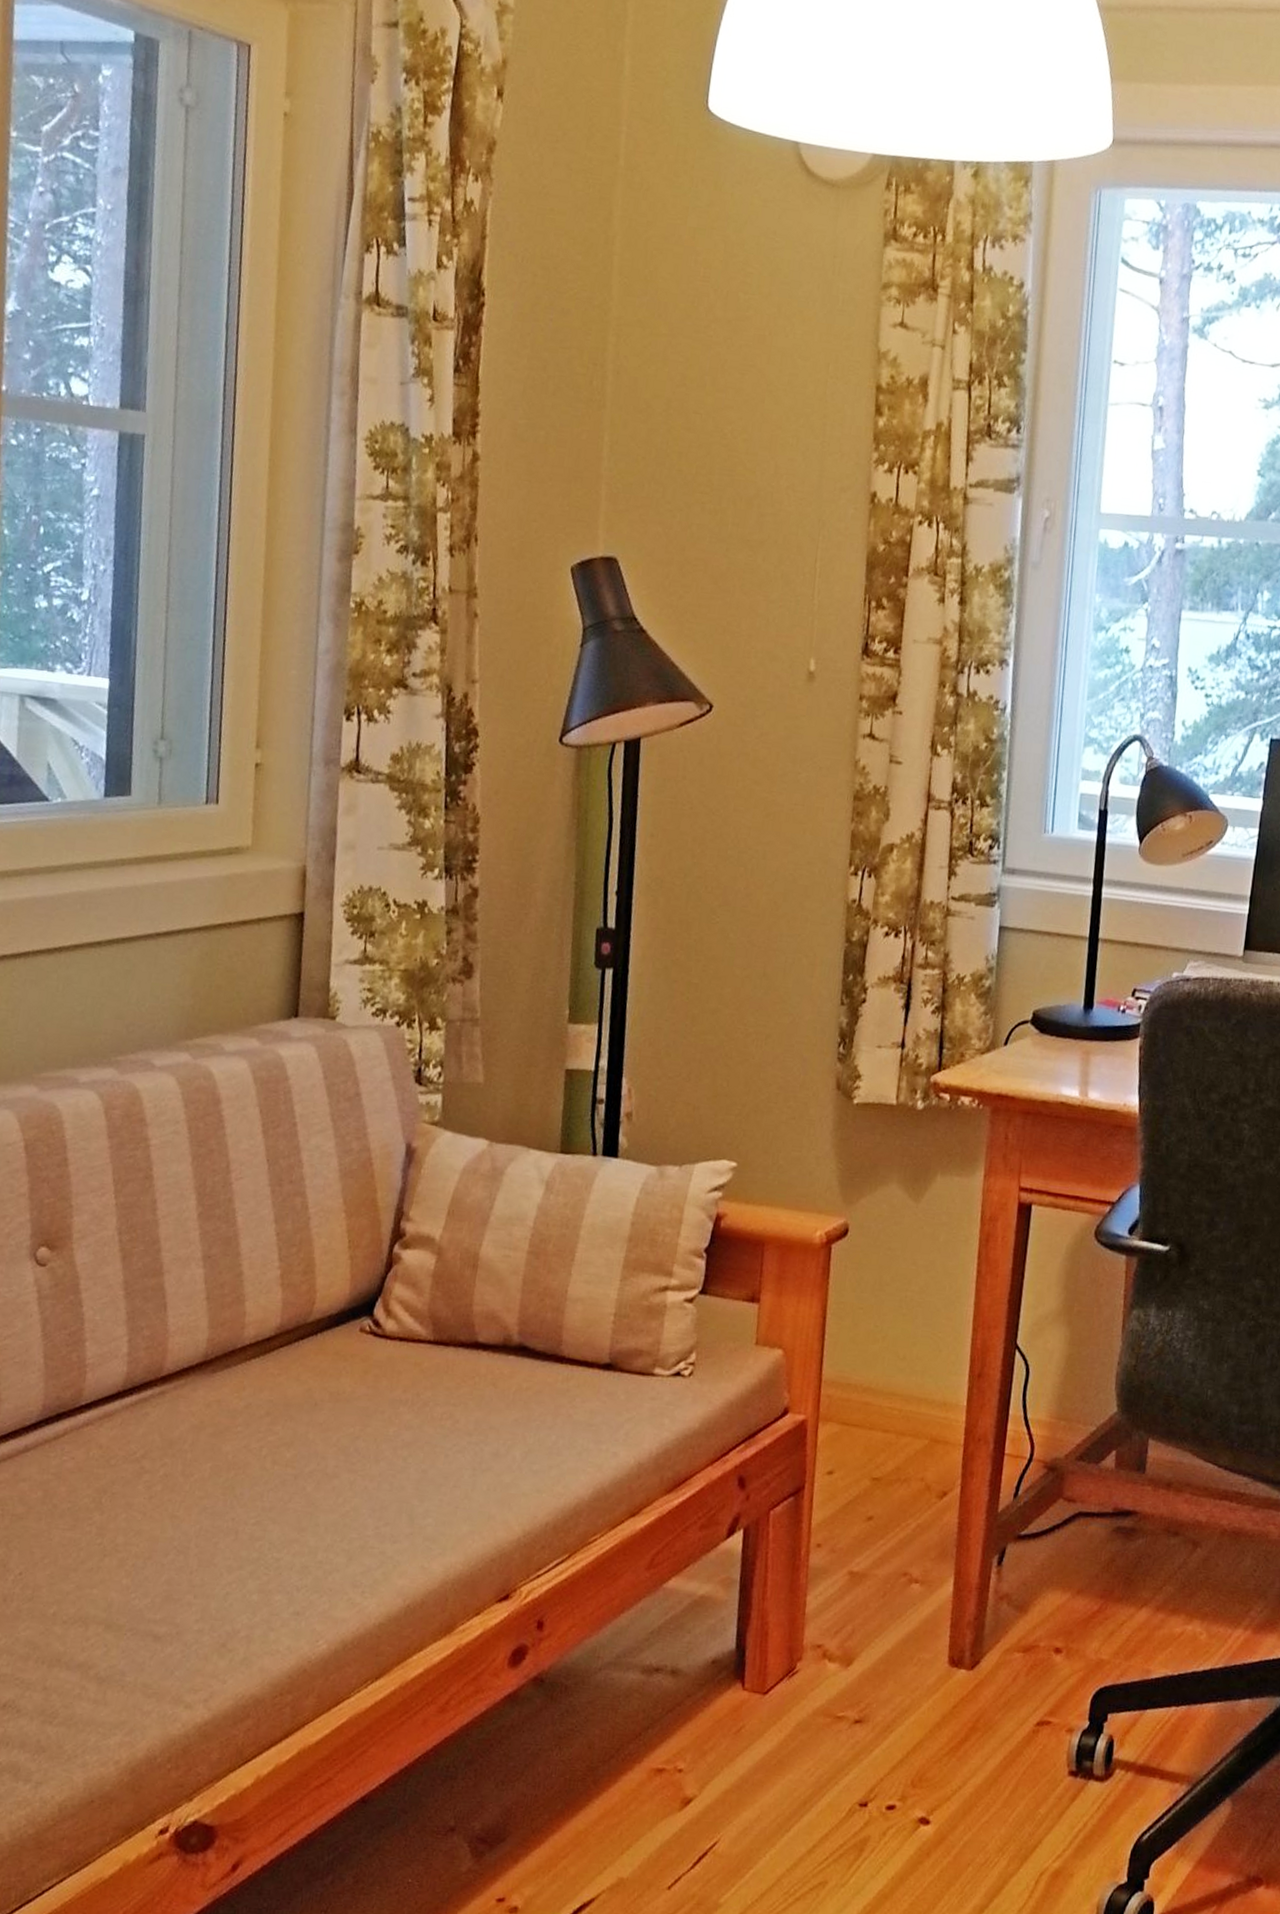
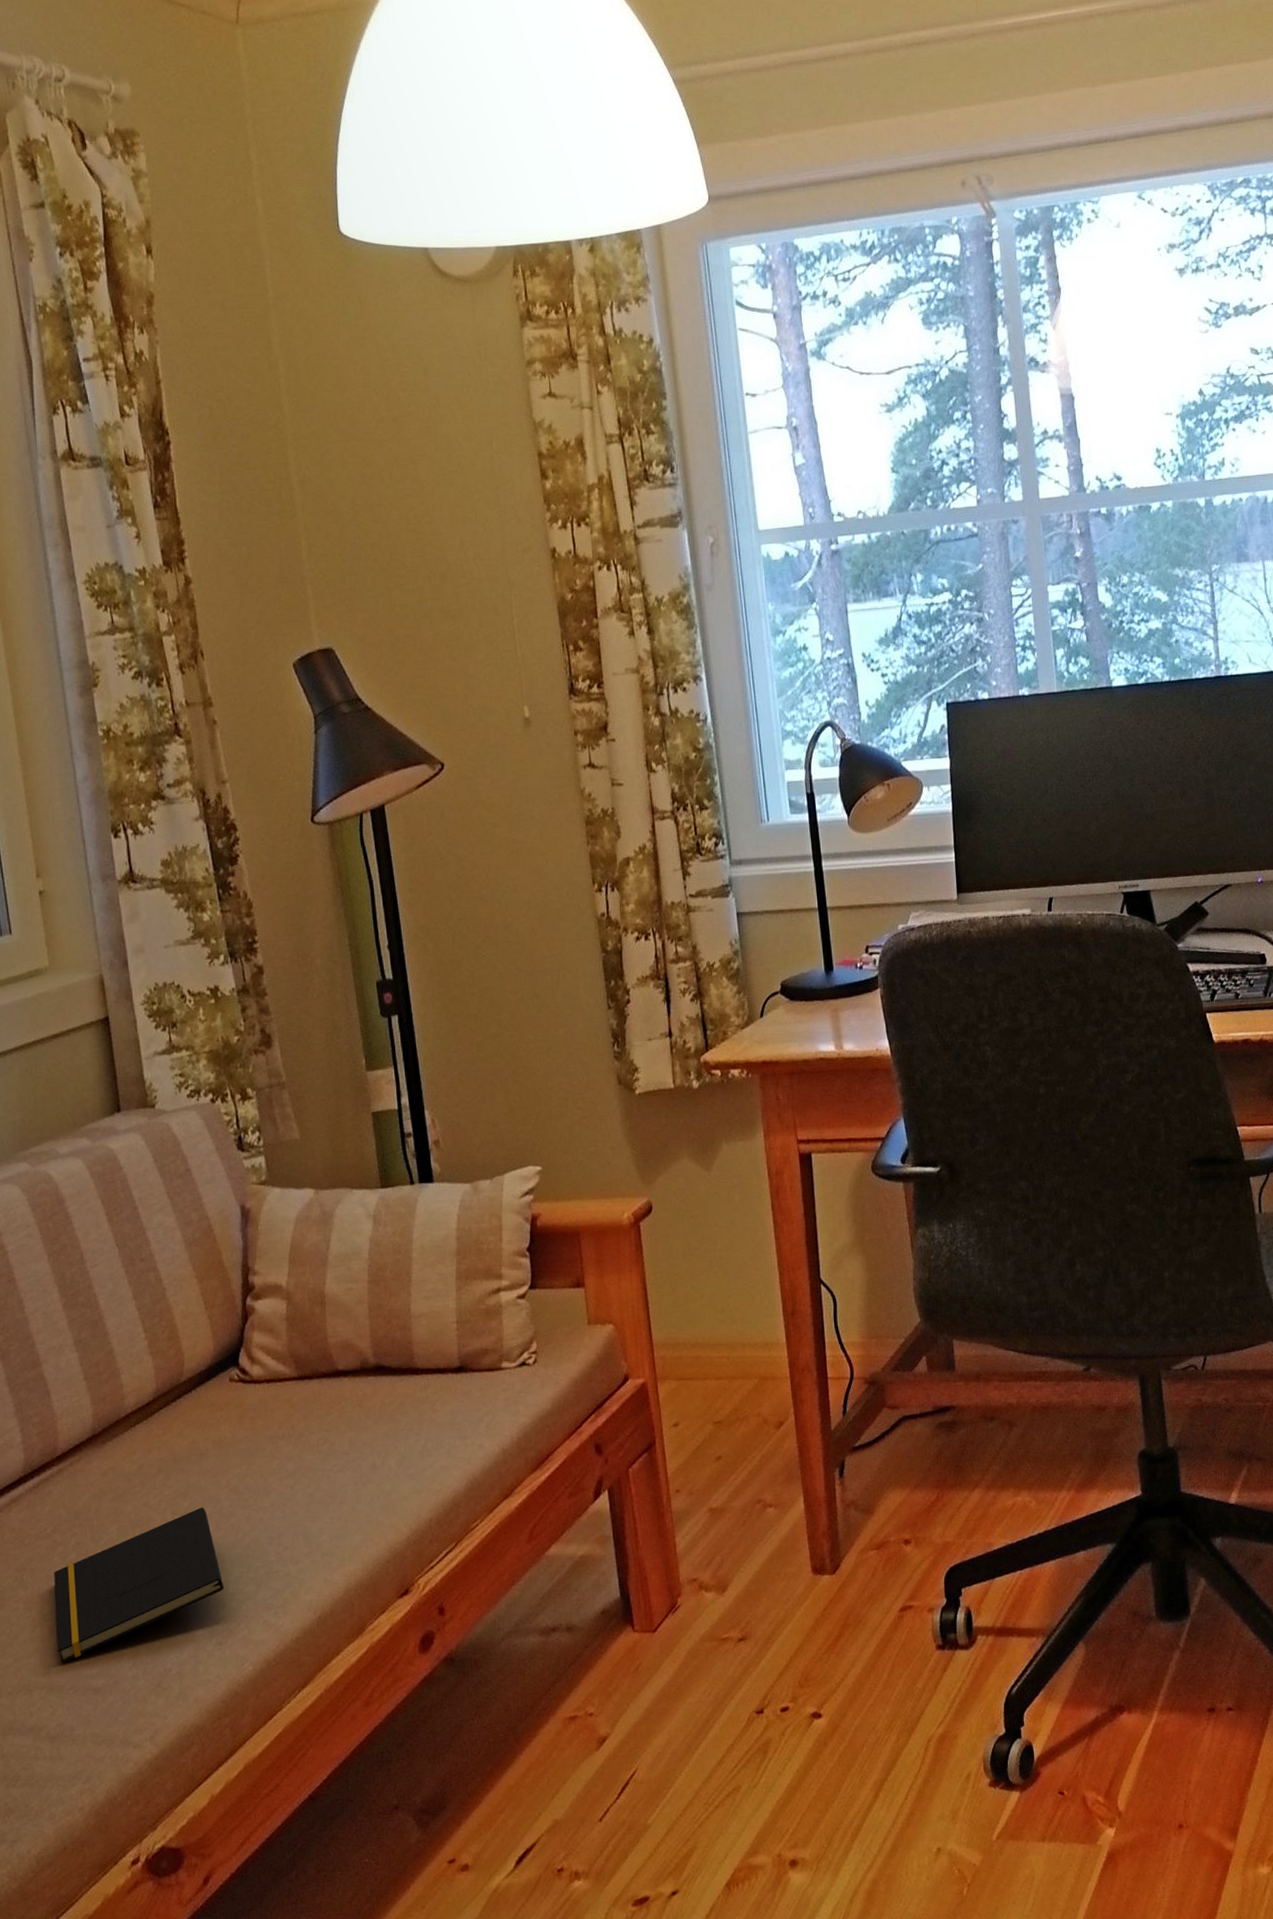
notepad: none [123,1461,313,1601] -> present [54,1507,224,1663]

